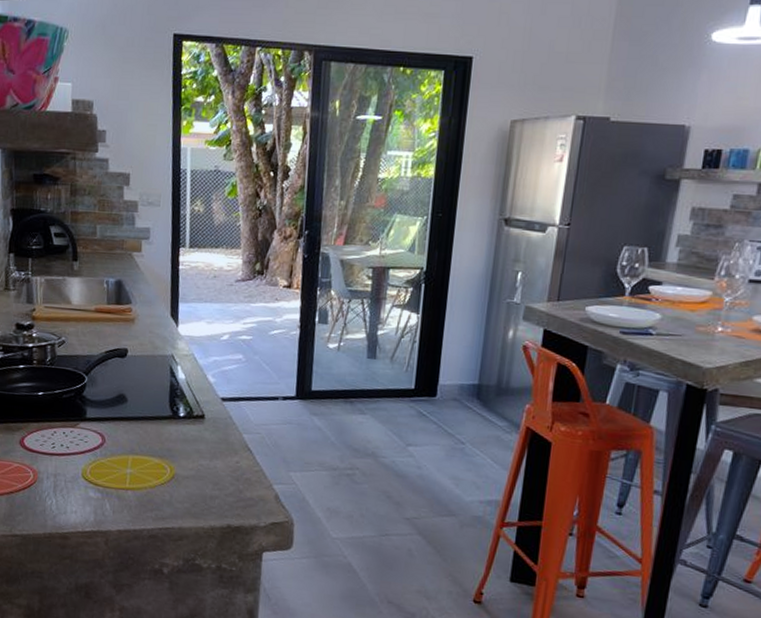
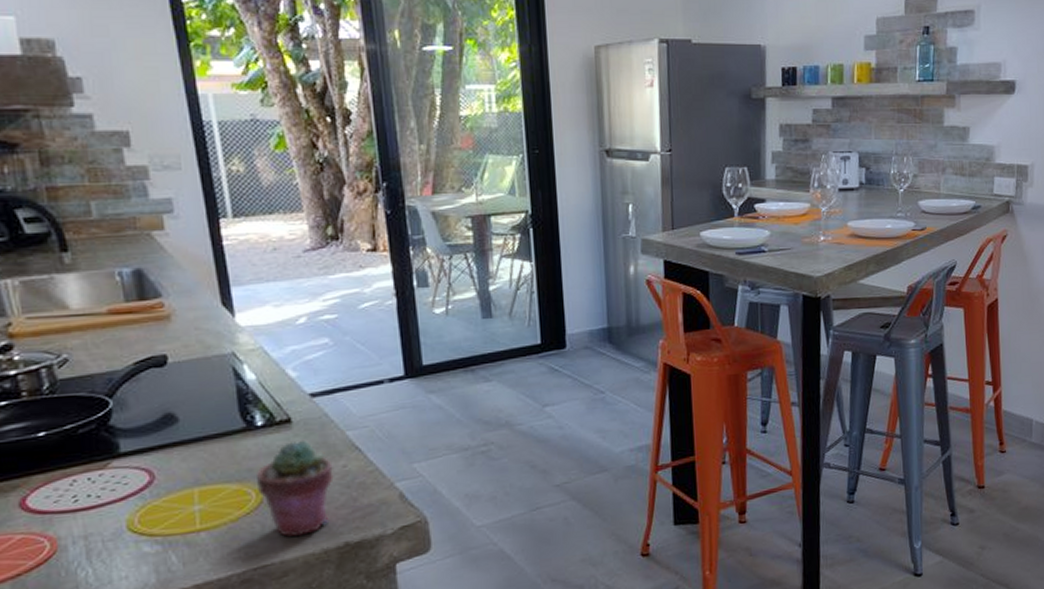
potted succulent: none [172,434,229,512] -> present [255,441,334,537]

